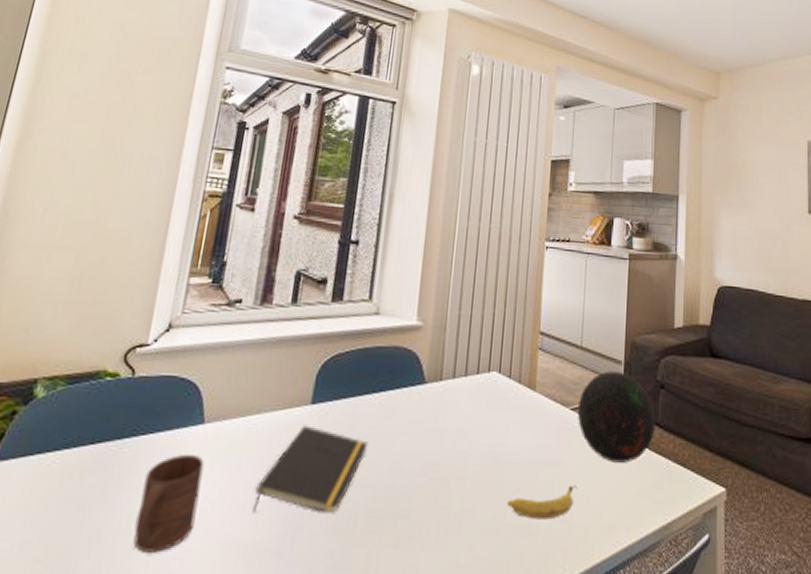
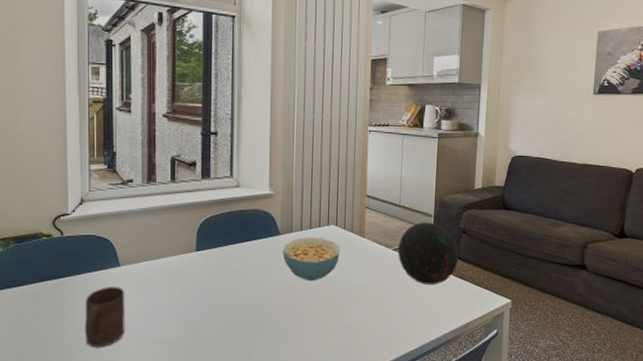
notepad: present [253,425,368,513] -> none [164,265,241,321]
cereal bowl: none [426,388,503,452] -> present [283,238,340,280]
banana: present [507,484,577,520] -> none [347,299,398,323]

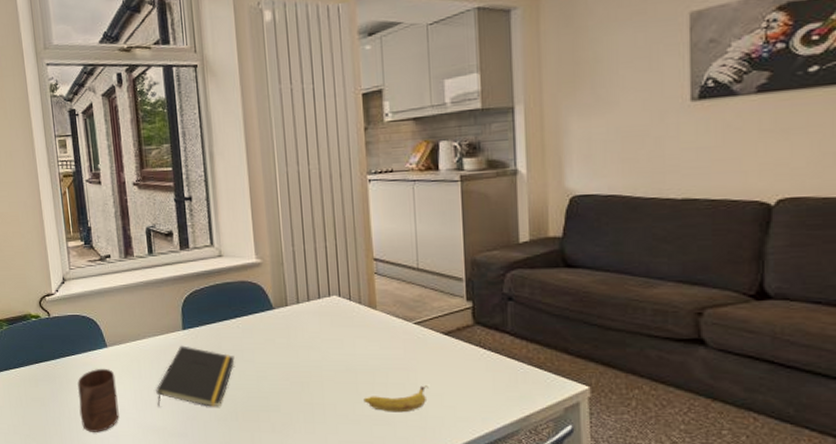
notepad: none [164,265,241,321] -> present [156,345,235,407]
cereal bowl: present [283,238,340,280] -> none [278,311,347,362]
banana: none [347,299,398,323] -> present [363,384,429,413]
decorative orb: present [397,222,459,285] -> none [420,288,505,367]

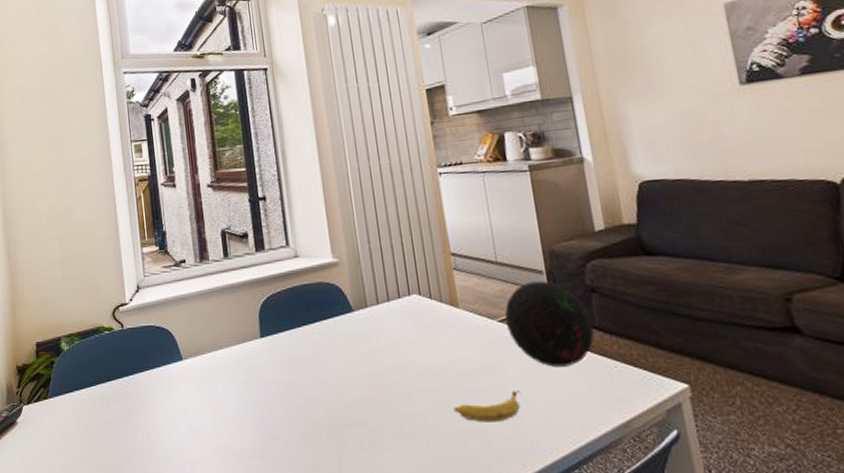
cup: present [77,368,119,432] -> none [151,384,196,459]
notepad: present [156,345,235,407] -> none [234,355,316,425]
decorative orb: none [420,288,505,367] -> present [504,281,594,367]

